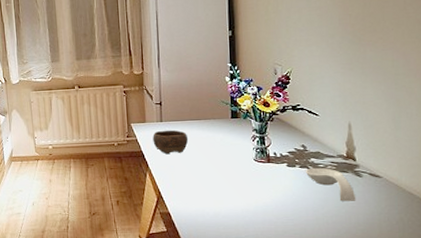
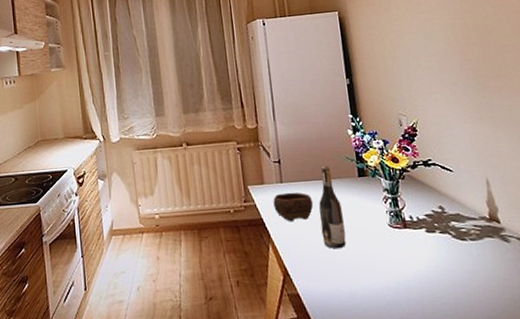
wine bottle: none [193,107,215,178] -> present [318,165,346,249]
spoon rest: present [306,168,356,201] -> none [447,233,508,273]

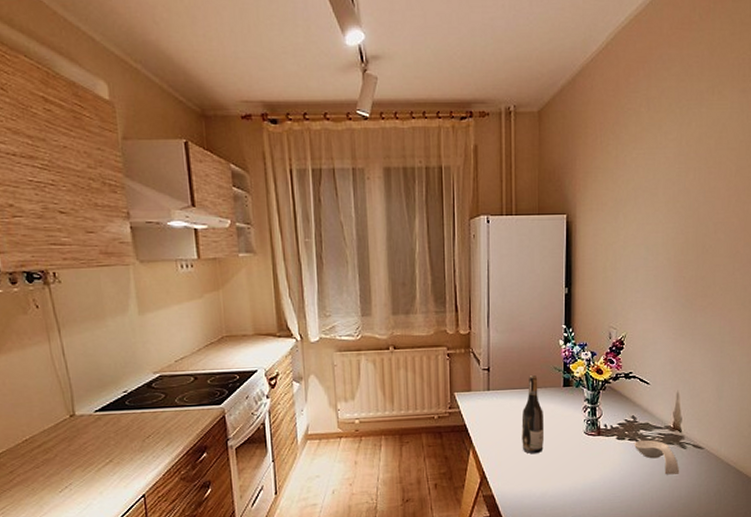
bowl: present [273,192,314,222] -> none [478,399,517,429]
spoon rest: none [447,233,508,273] -> present [634,440,680,475]

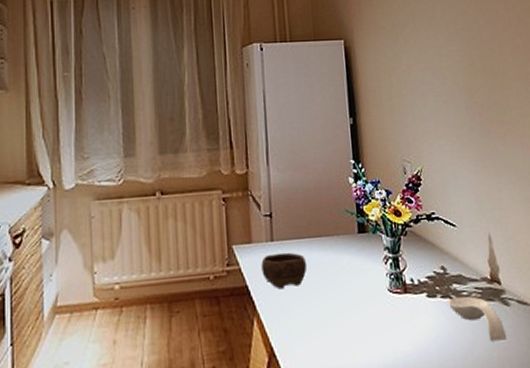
bowl: none [478,399,517,429] -> present [261,252,308,289]
wine bottle: present [521,374,543,454] -> none [313,219,342,321]

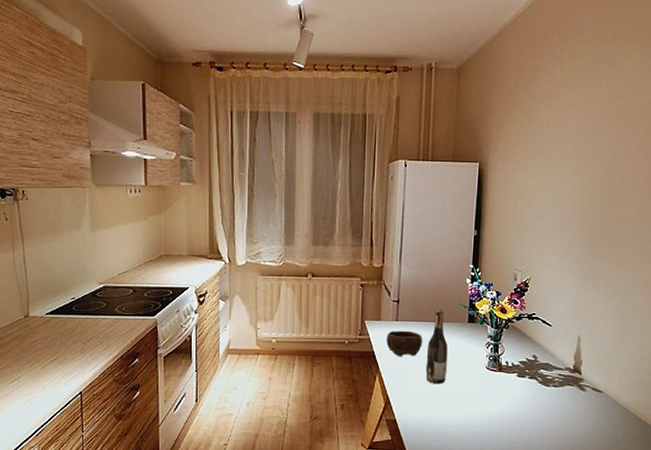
wine bottle: none [313,219,342,321] -> present [425,309,448,384]
spoon rest: present [448,296,507,342] -> none [534,380,578,415]

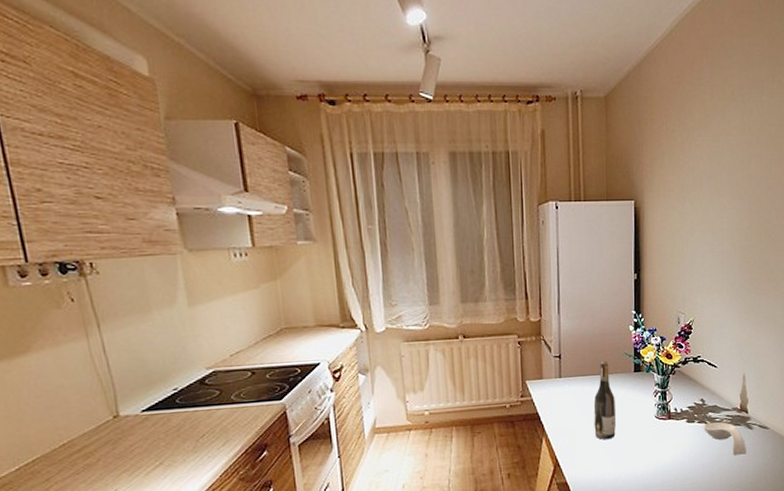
bowl: present [386,330,423,357] -> none [550,386,589,416]
spoon rest: none [534,380,578,415] -> present [704,422,747,456]

